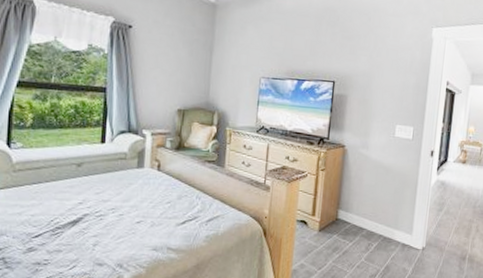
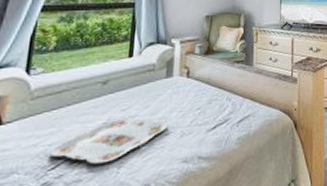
serving tray: none [33,200,138,239] -> present [50,117,167,165]

